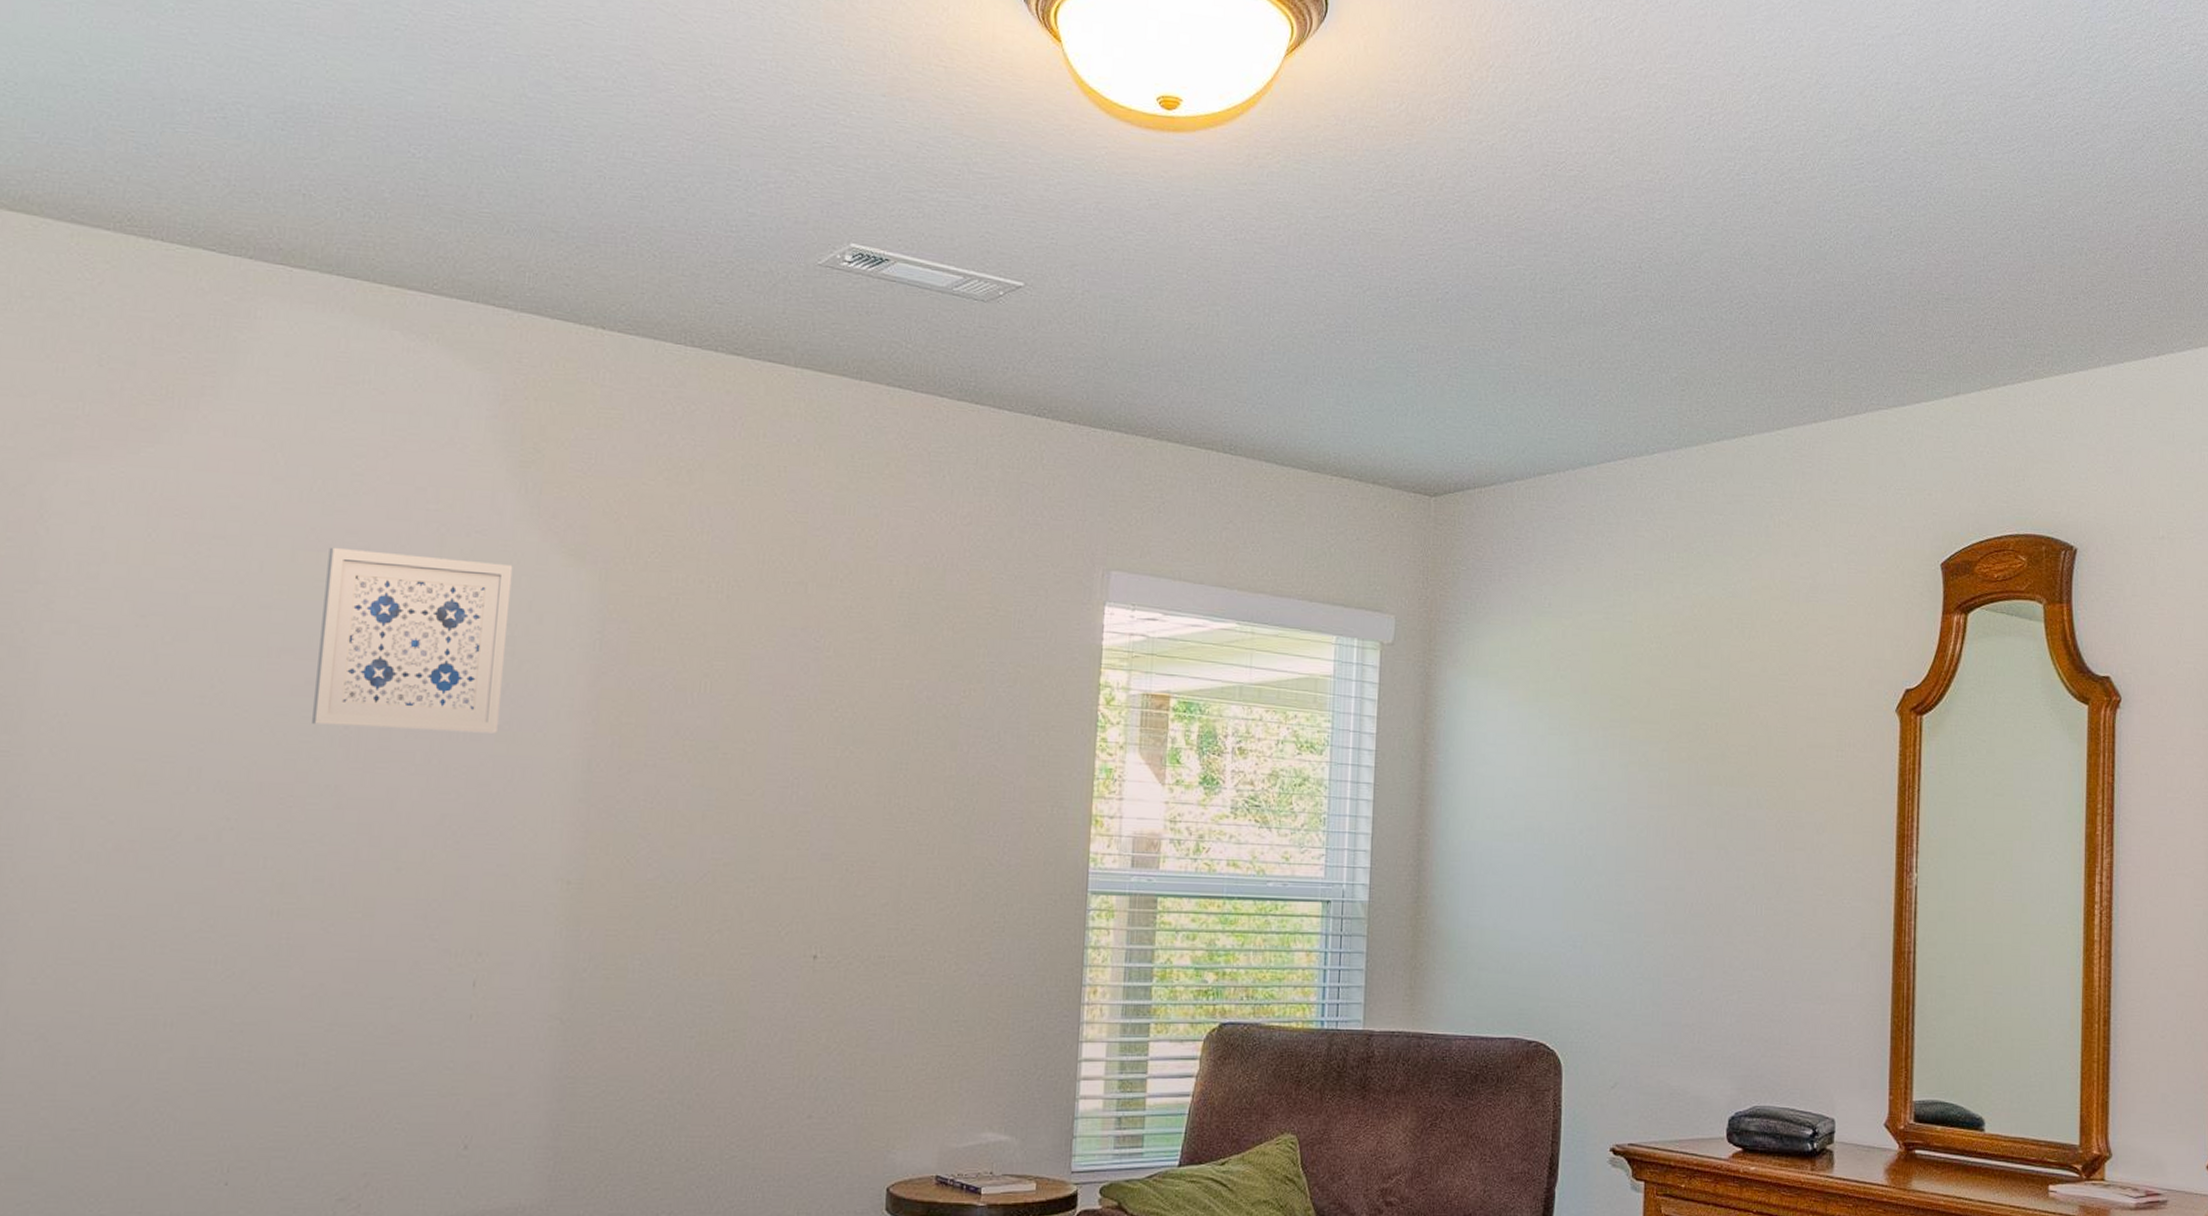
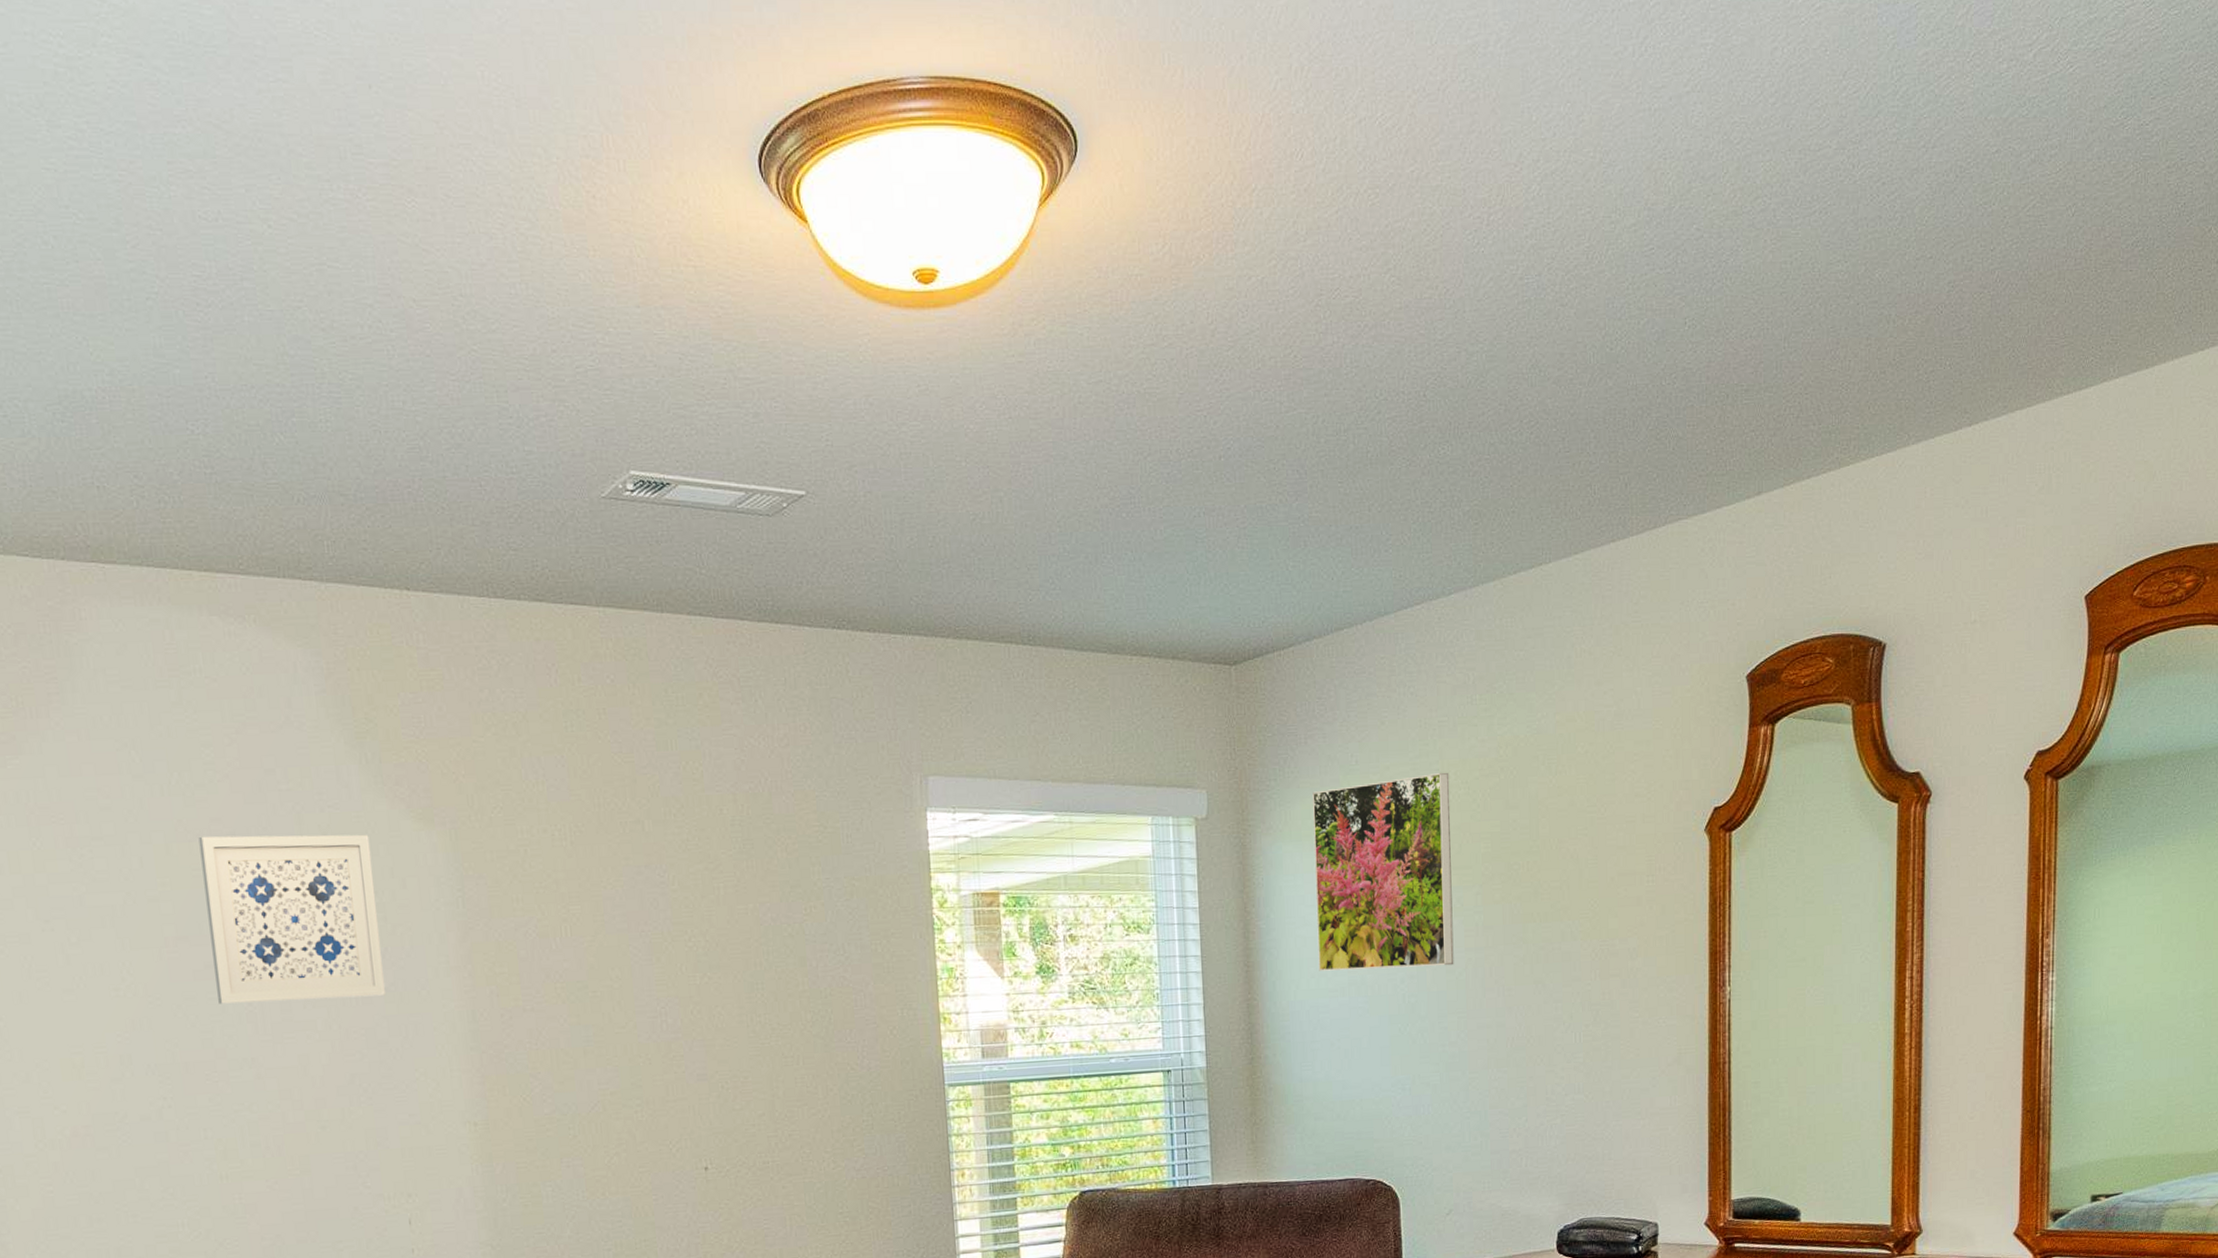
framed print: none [1495,624,1642,821] -> present [1313,772,1454,971]

